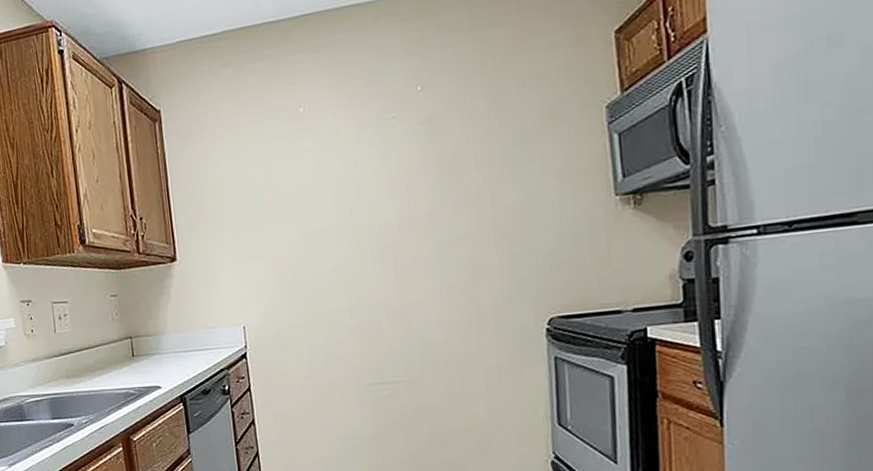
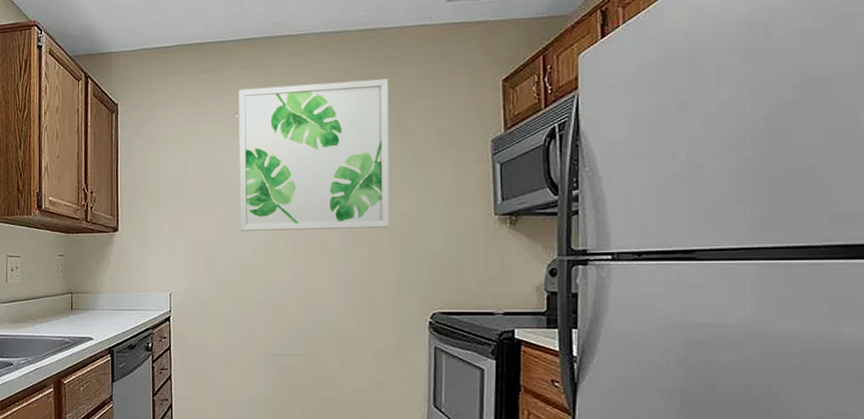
wall art: none [300,45,493,246] -> present [238,78,390,231]

